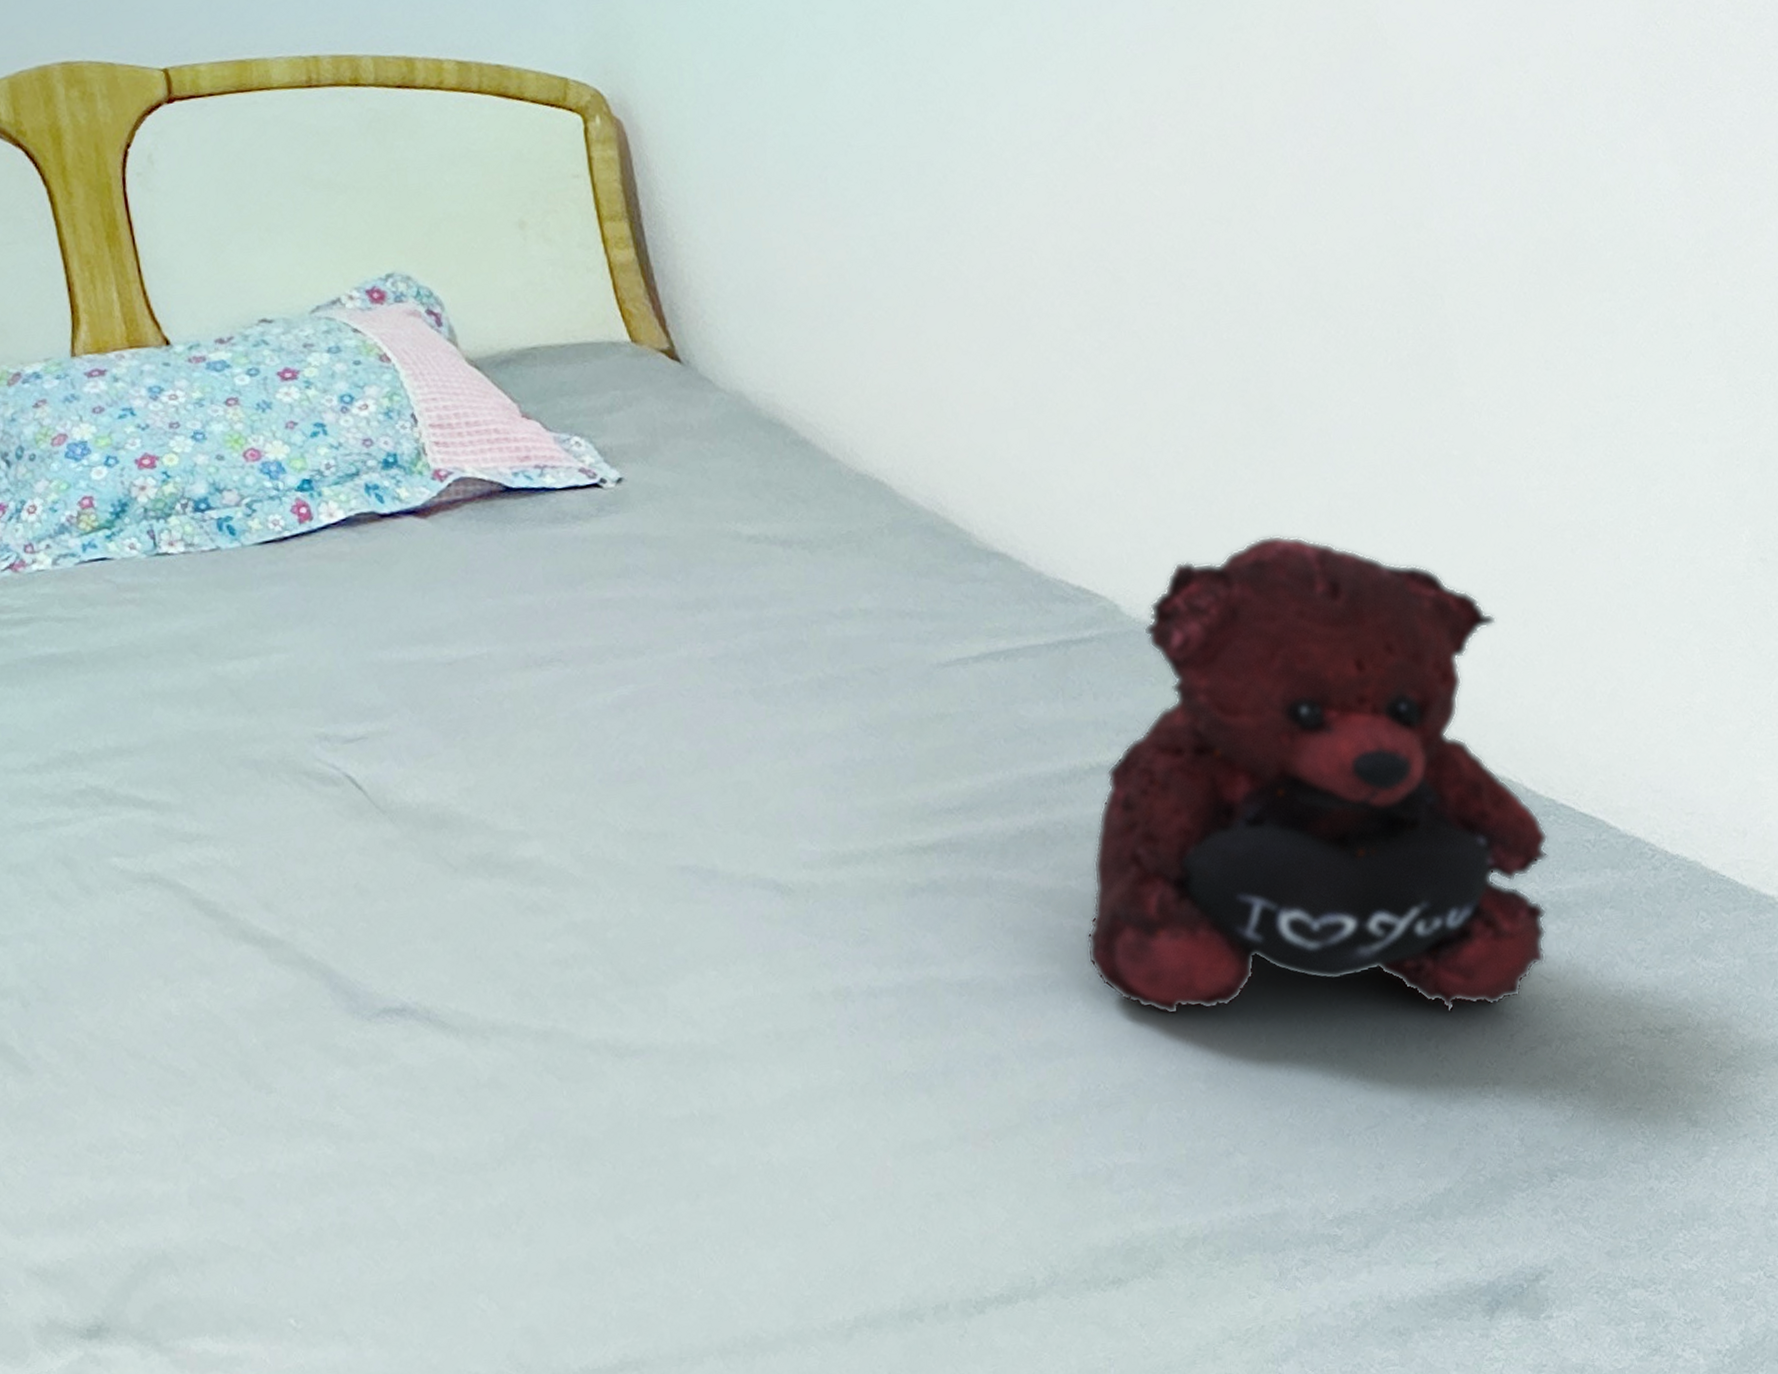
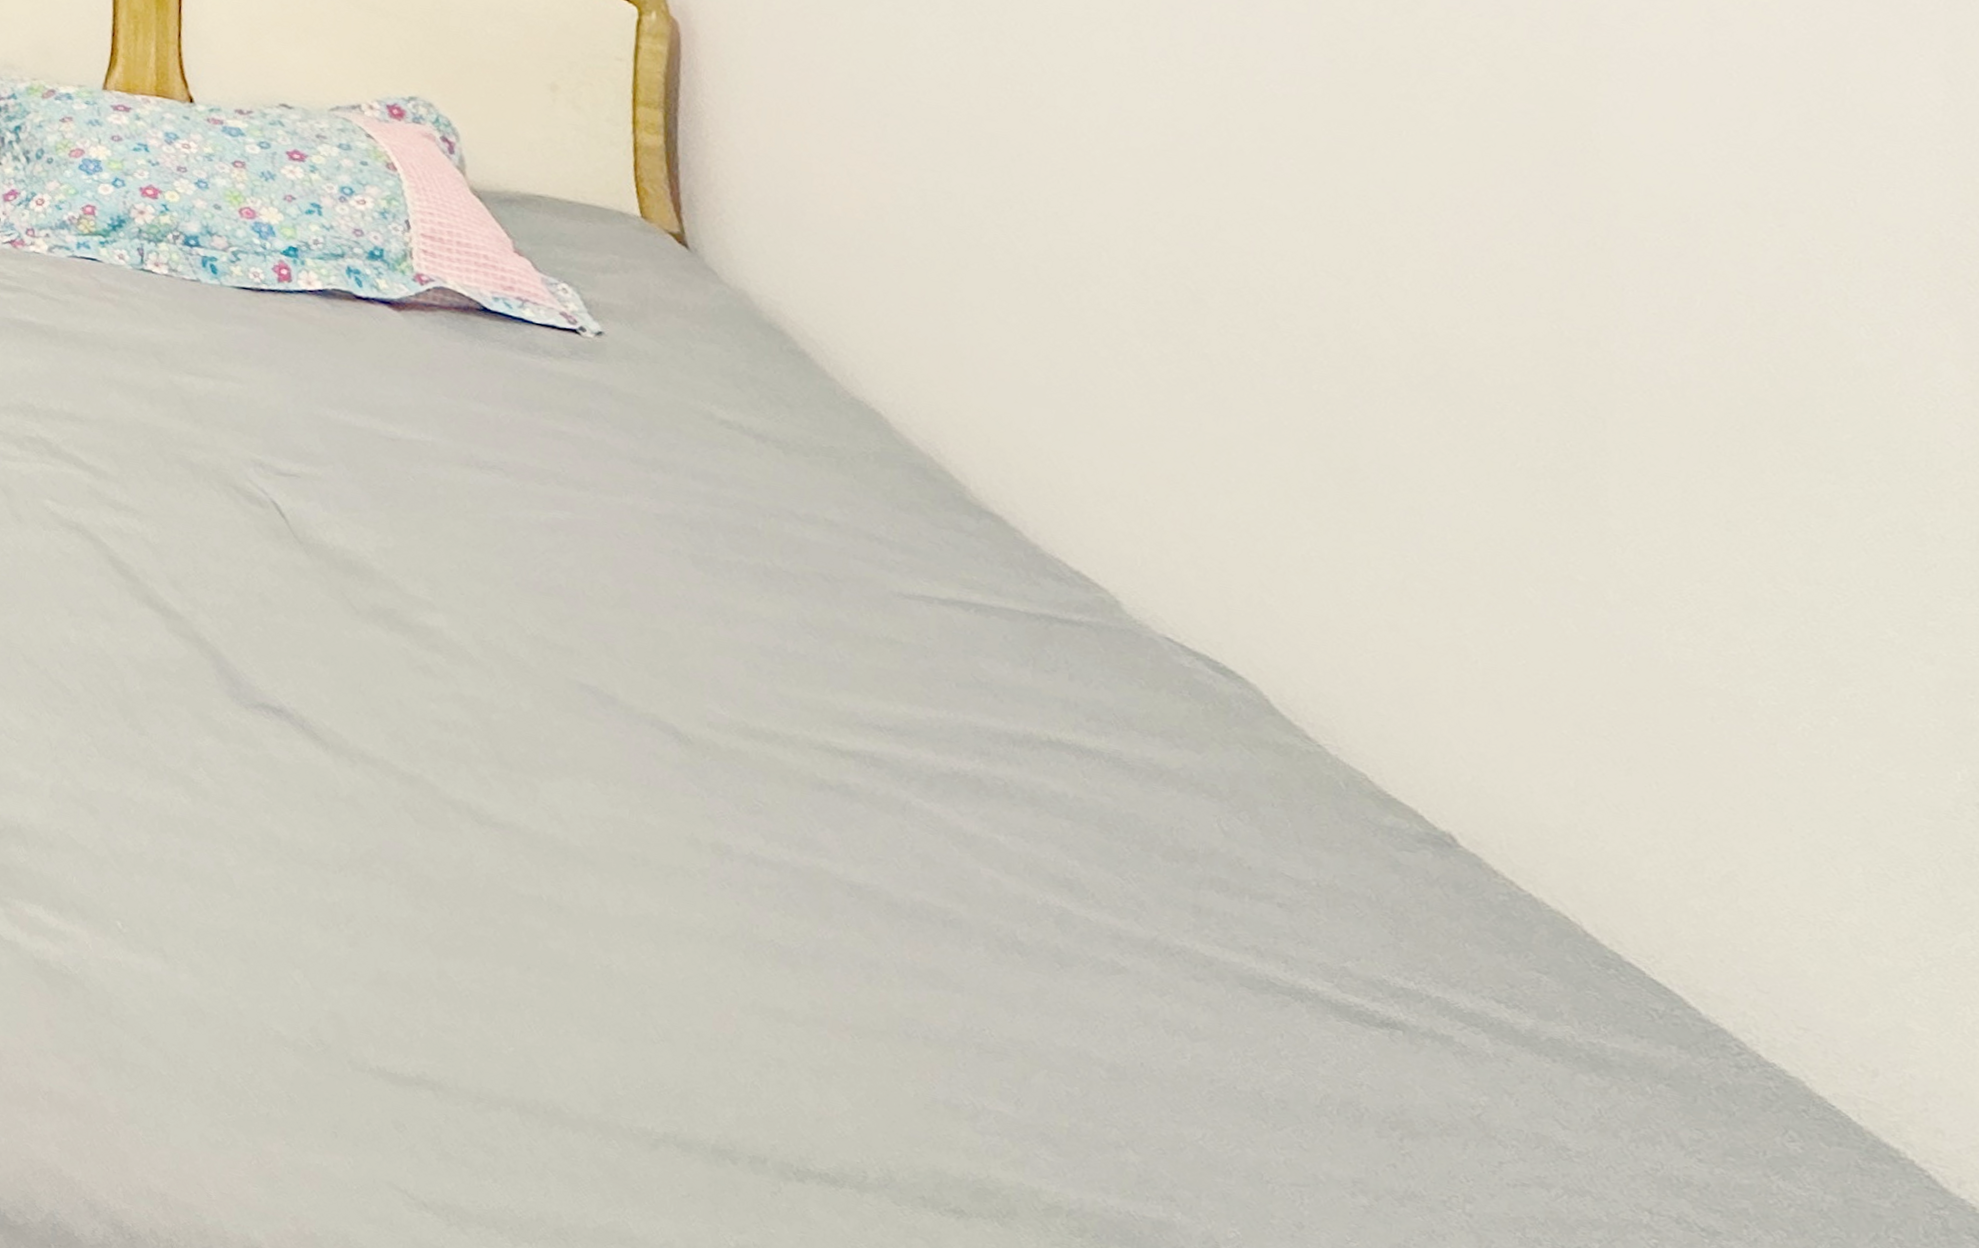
teddy bear: present [1086,535,1549,1016] -> none [1000,583,1602,1129]

